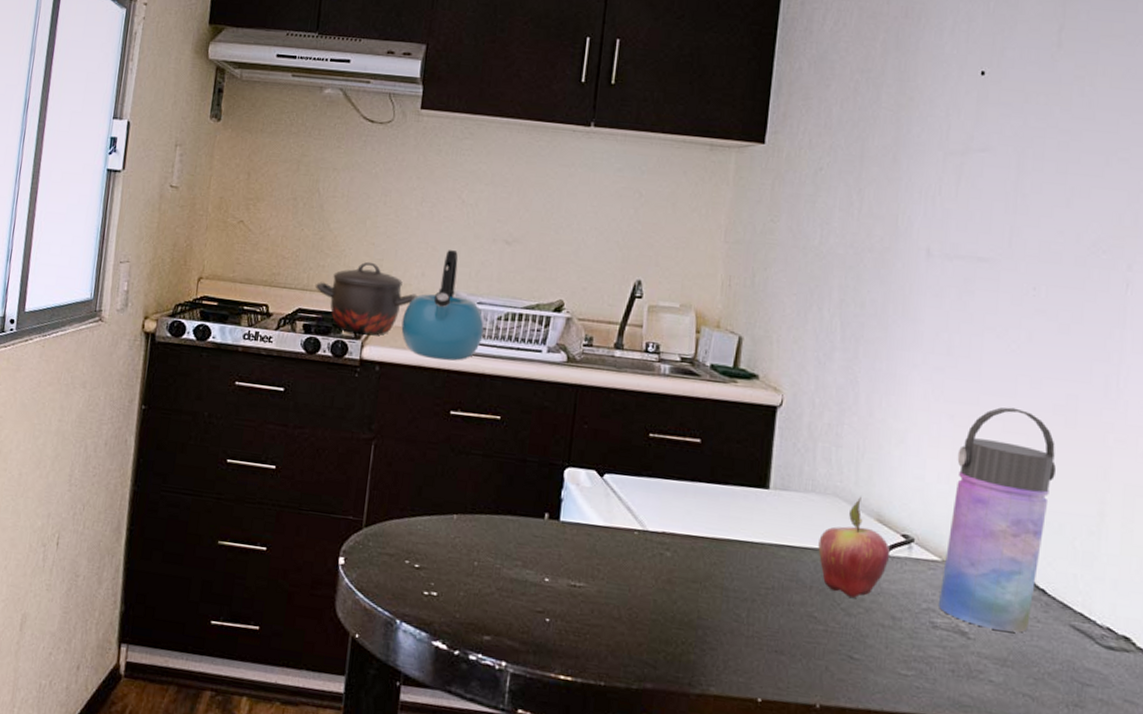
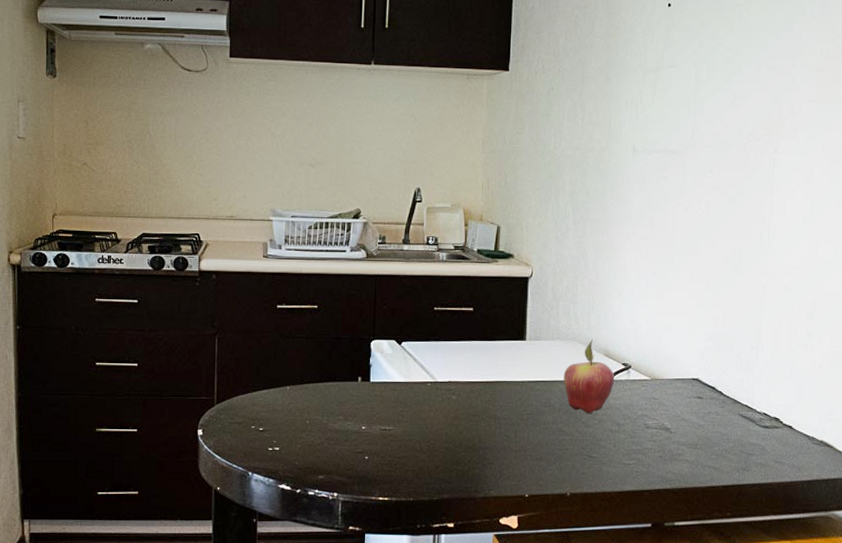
cooking pot: present [316,261,417,336] -> none [155,189,241,250]
kettle: present [401,250,484,361] -> none [231,175,298,266]
water bottle: present [939,407,1056,633] -> none [650,262,727,424]

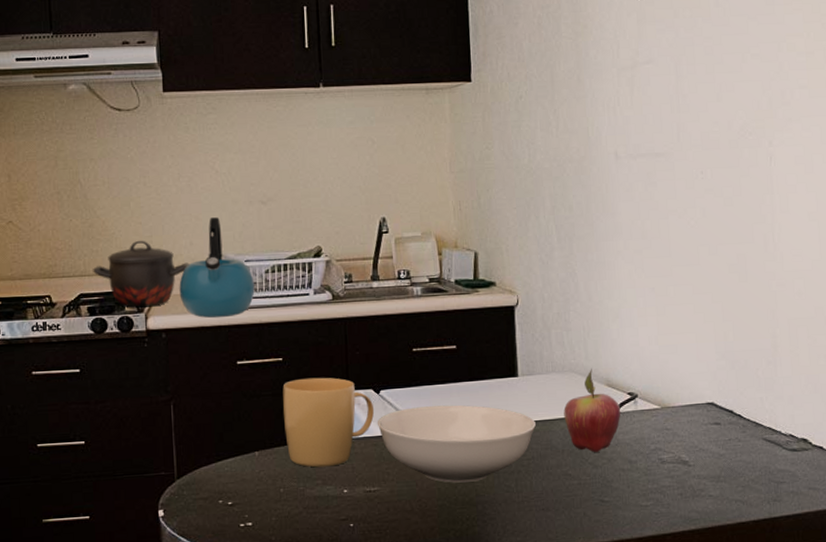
cooking pot: none [155,189,241,250] -> present [93,240,189,308]
kettle: none [231,175,298,266] -> present [179,217,255,319]
mug: none [314,325,396,405] -> present [282,377,375,468]
bowl: none [396,359,538,429] -> present [377,405,536,483]

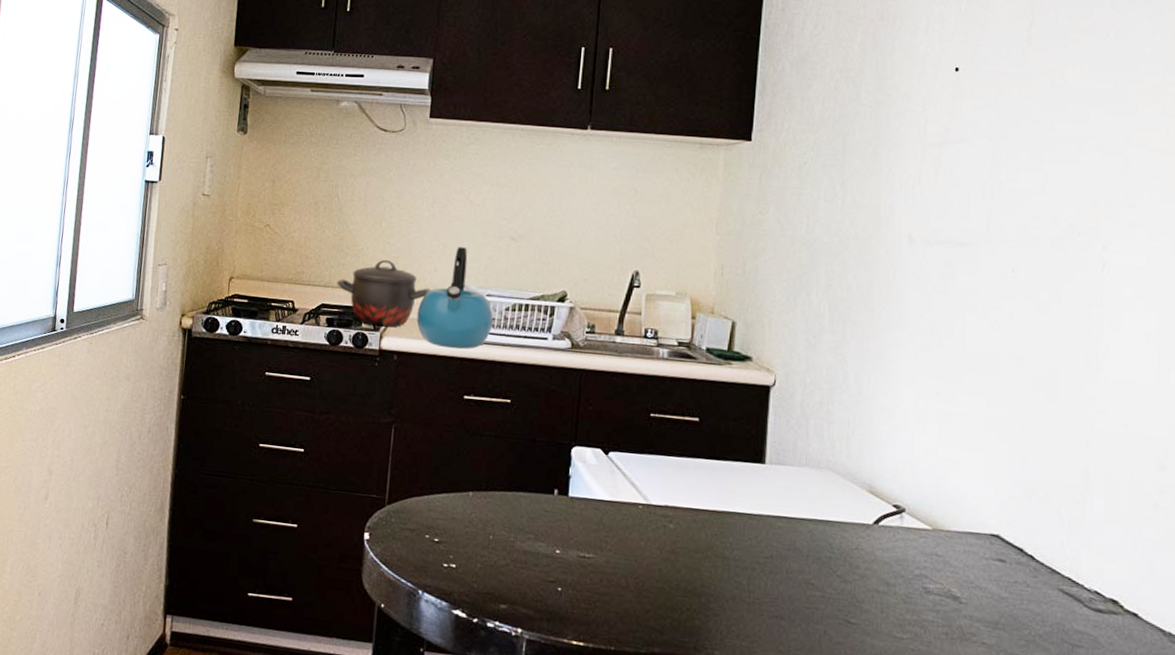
mug: present [282,377,375,468] -> none [502,424,601,523]
bowl: present [377,405,536,483] -> none [601,476,779,570]
fruit: present [563,368,621,452] -> none [813,469,883,565]

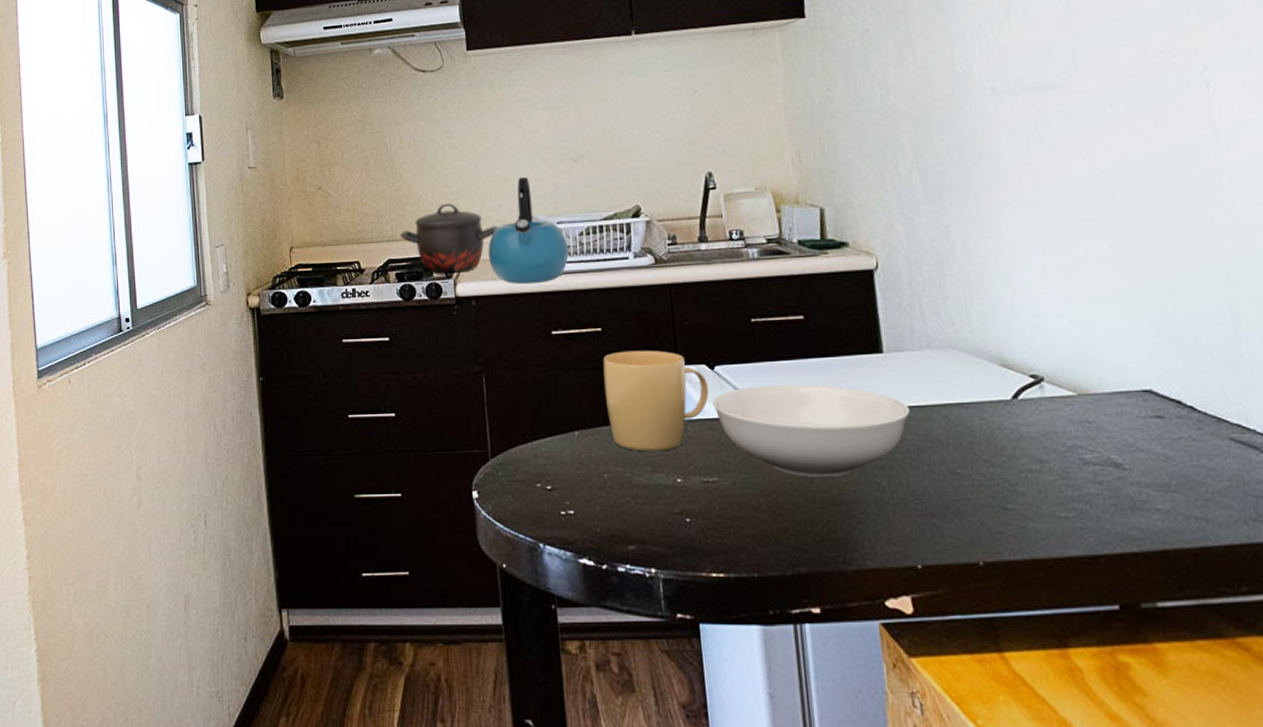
mug: none [502,424,601,523] -> present [602,350,709,452]
bowl: none [601,476,779,570] -> present [712,384,910,477]

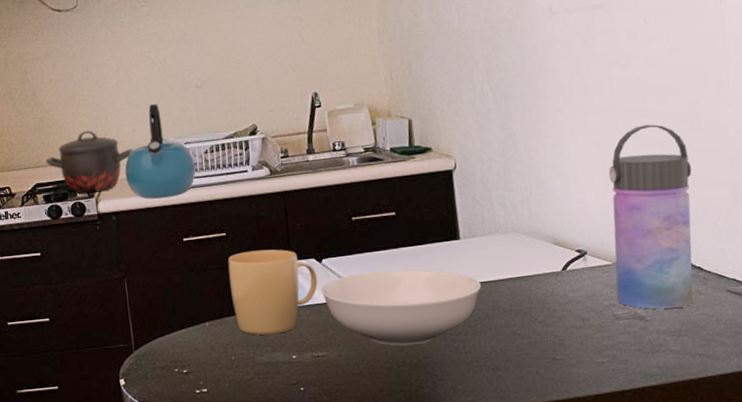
water bottle: none [1069,228,1185,456] -> present [608,124,694,310]

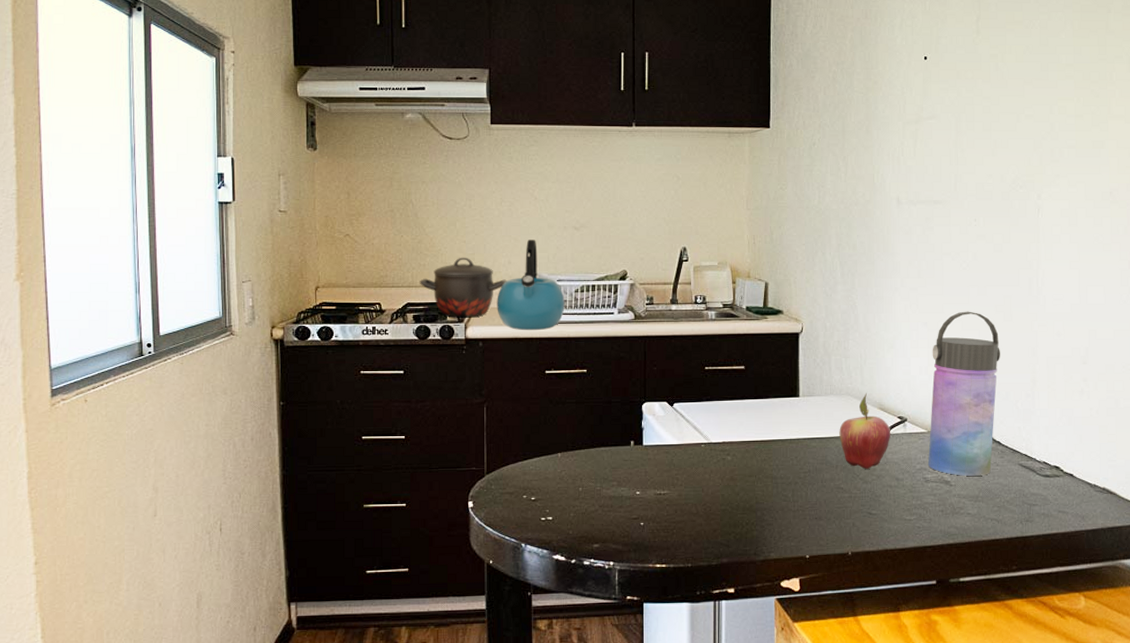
mug: present [227,249,318,335] -> none [585,389,668,470]
bowl: present [320,269,481,346] -> none [669,420,813,490]
fruit: none [509,227,570,311] -> present [839,392,891,469]

